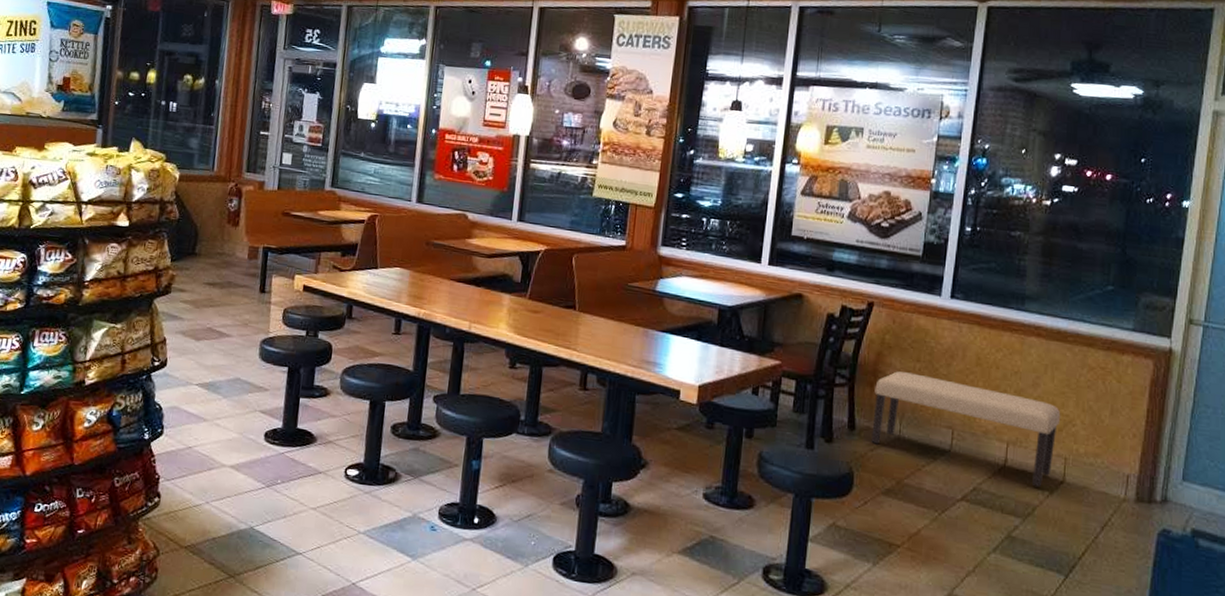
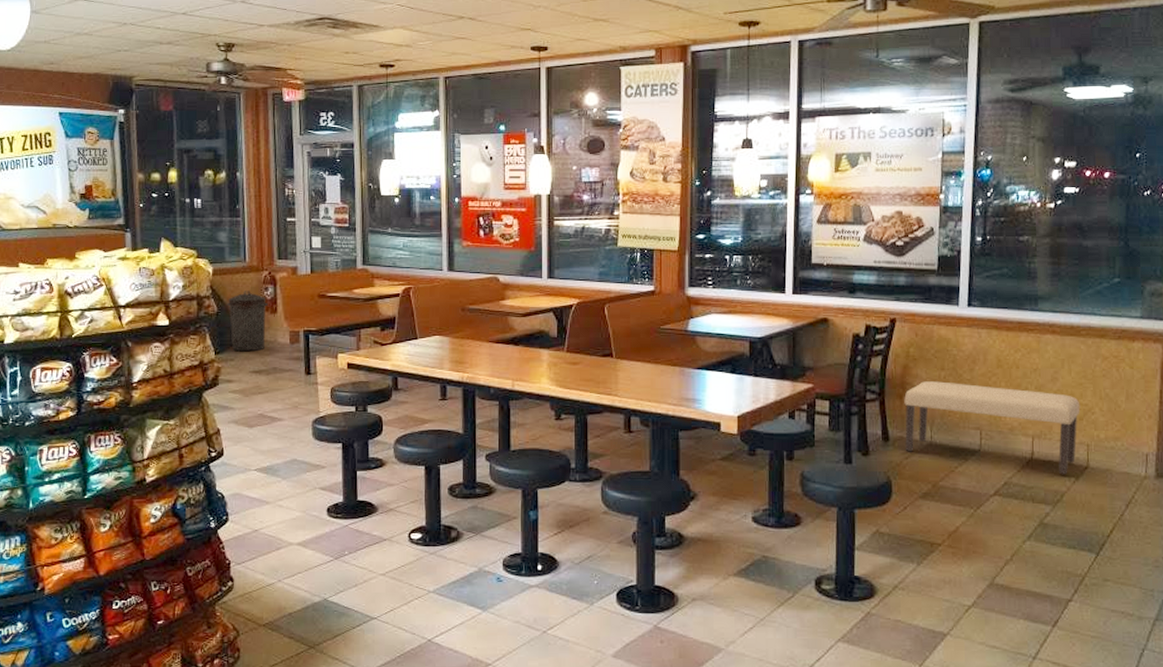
trash can: none [189,200,231,263] -> present [227,291,268,352]

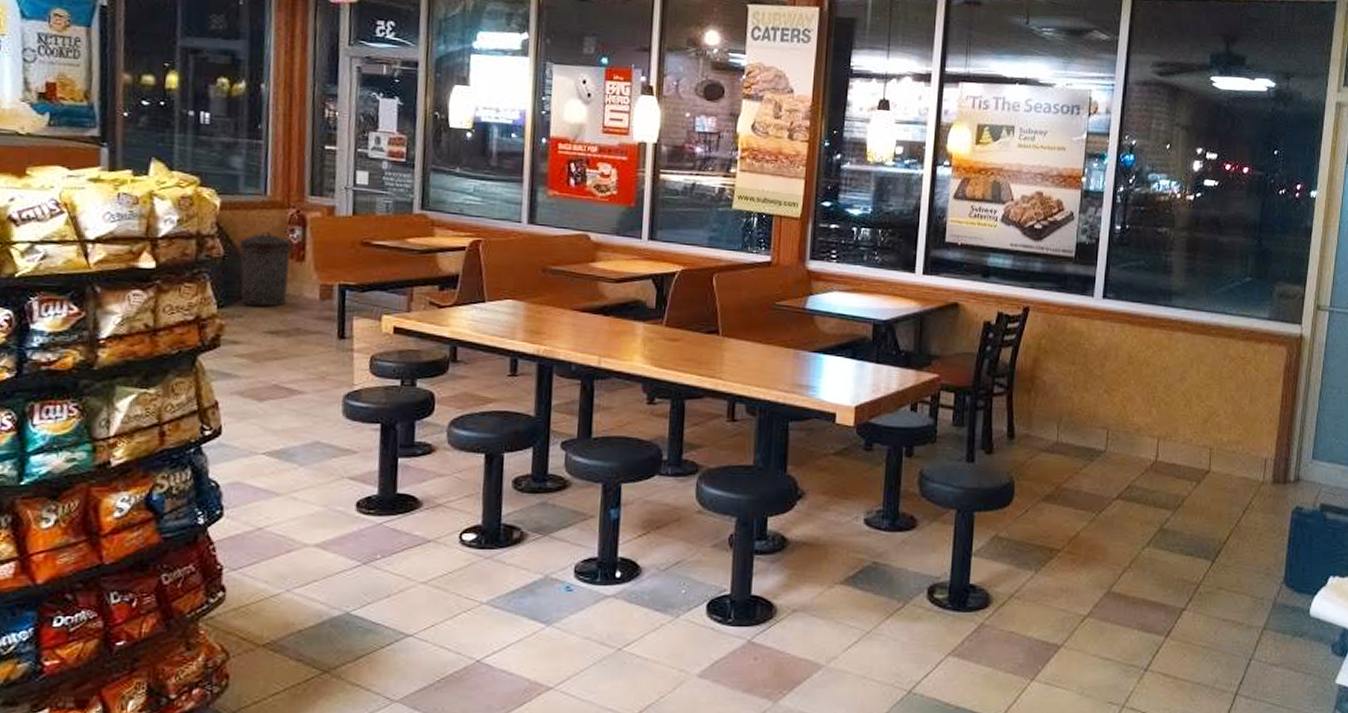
bench: present [904,381,1081,475] -> none [1030,376,1206,479]

